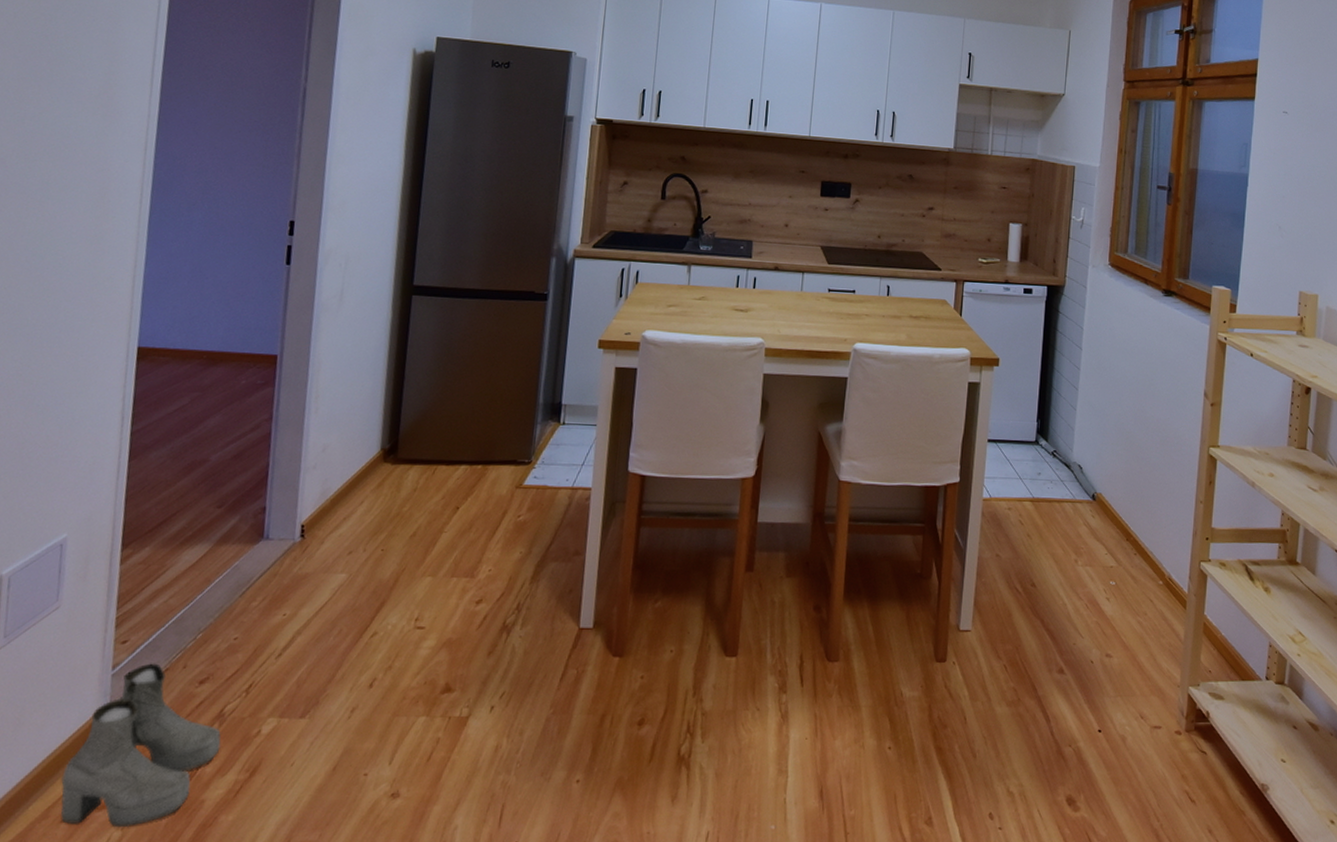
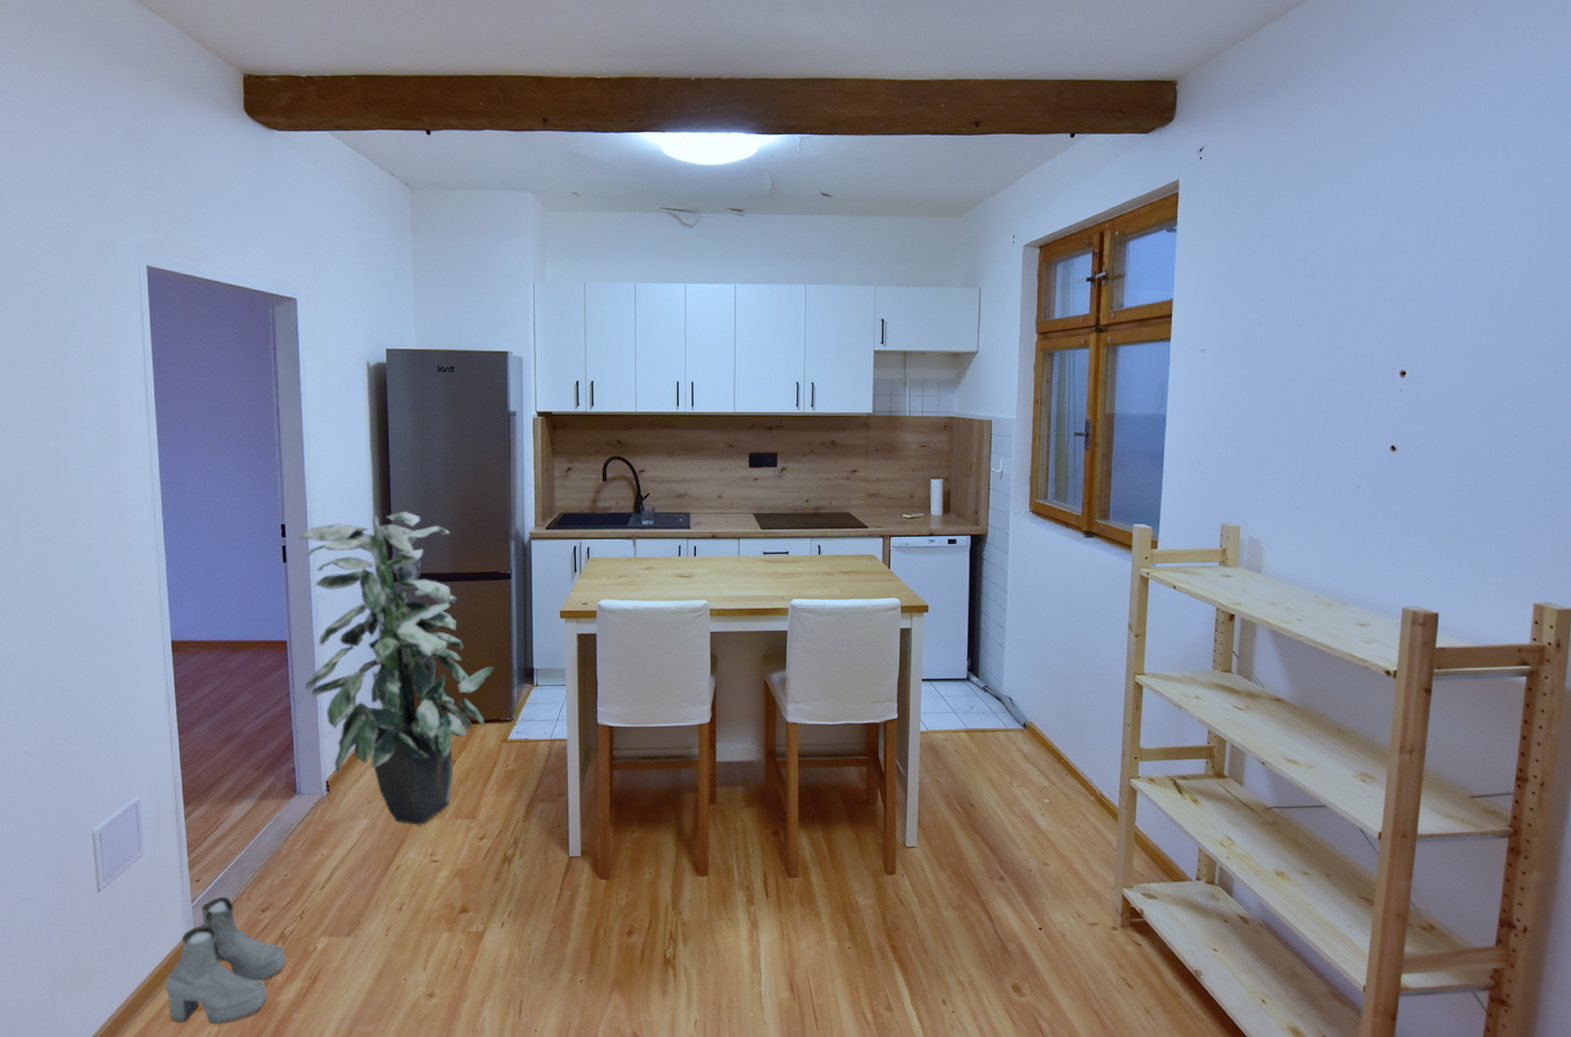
indoor plant: none [291,216,517,583] -> present [298,511,494,825]

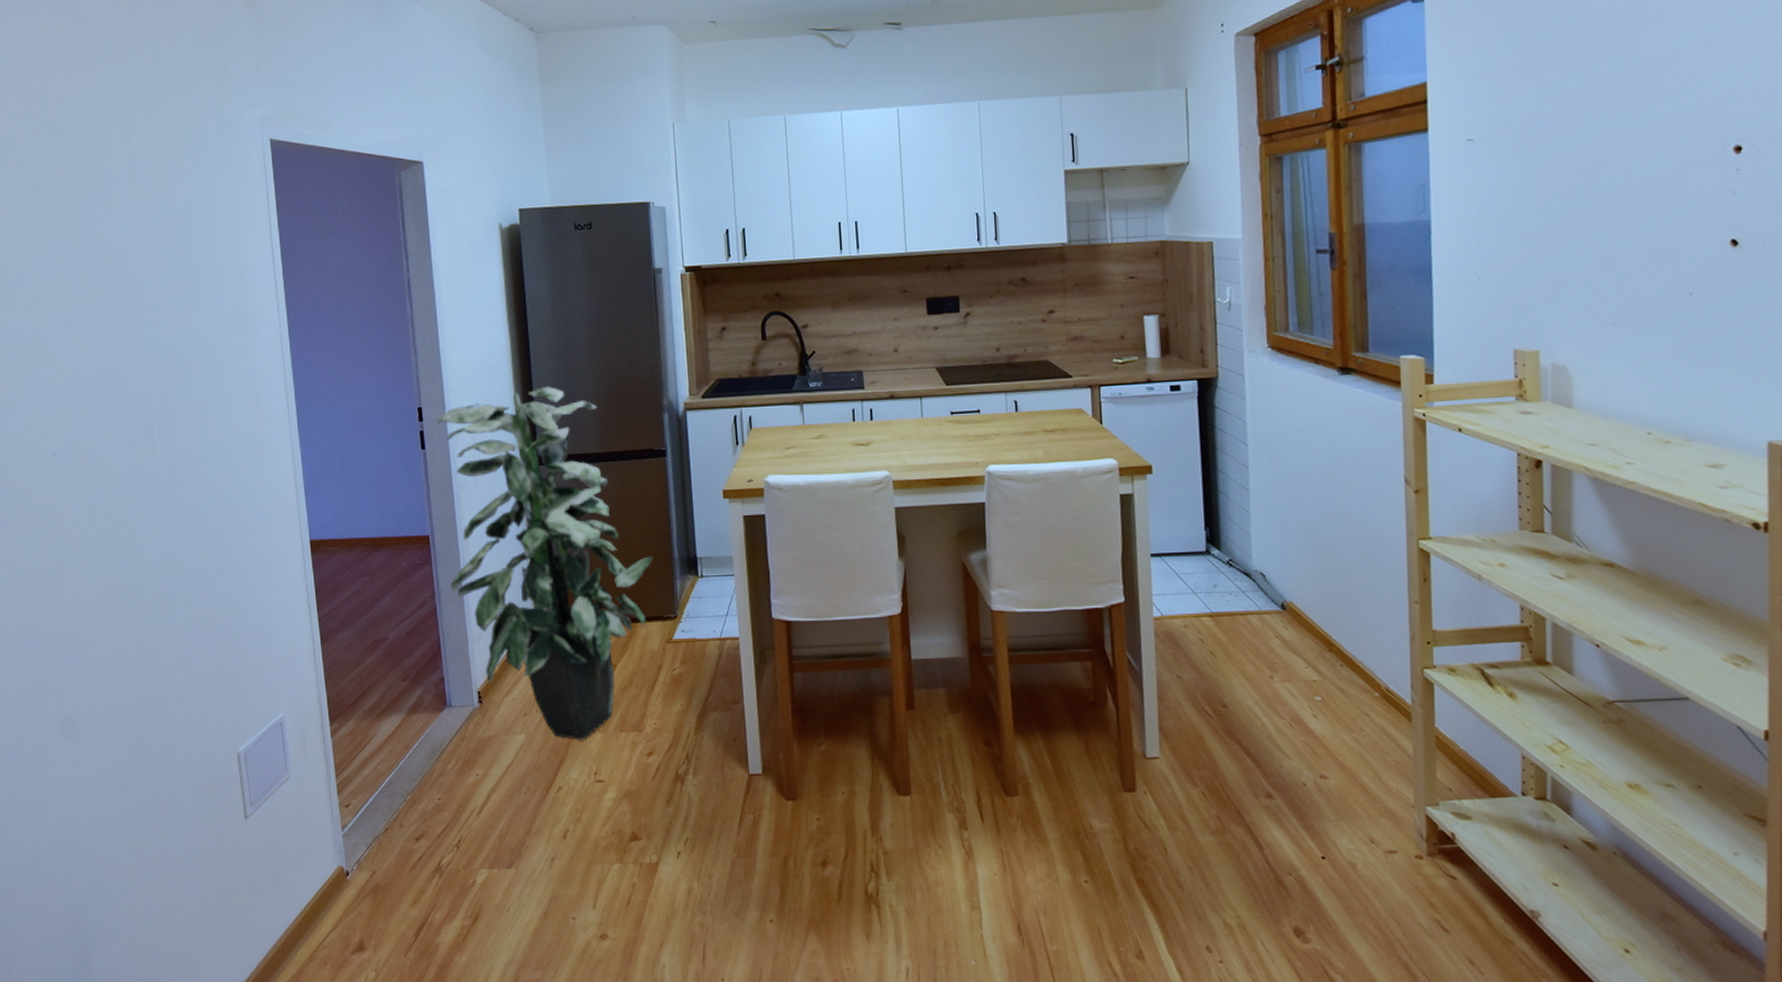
boots: present [166,897,286,1024] -> none [319,823,444,969]

